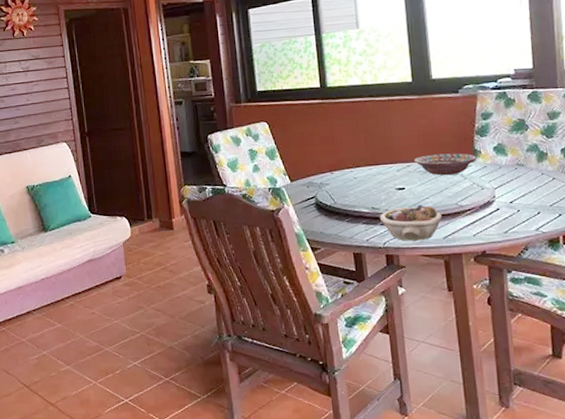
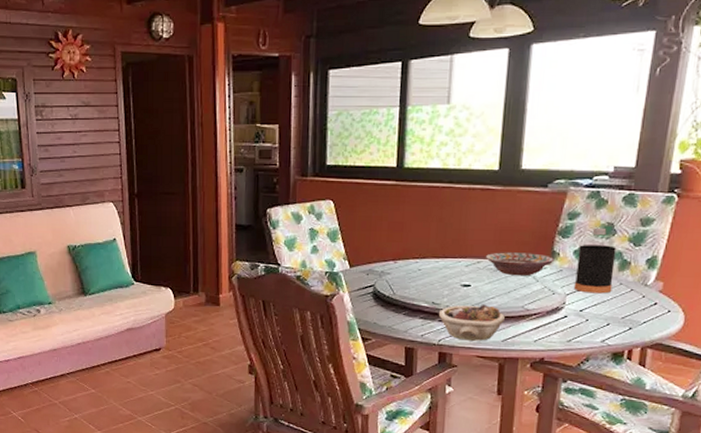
bottle: none [497,124,536,186] -> present [573,227,617,294]

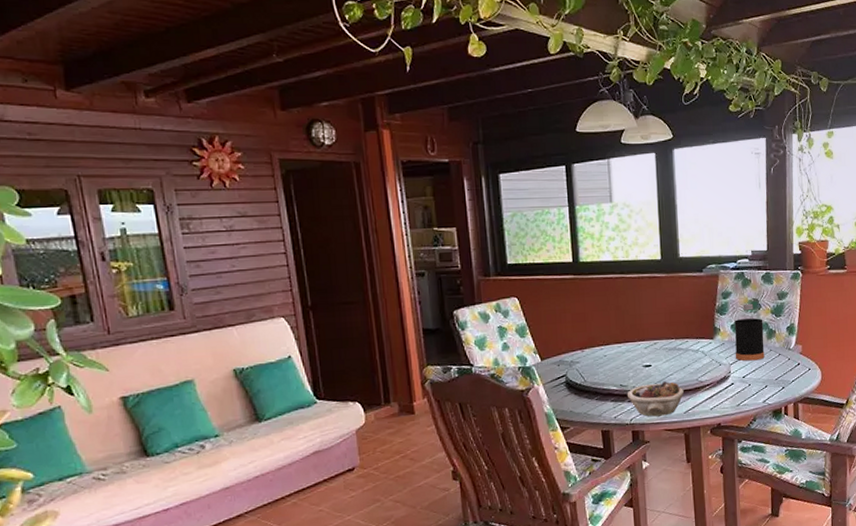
decorative bowl: present [485,252,554,276] -> none [660,330,716,353]

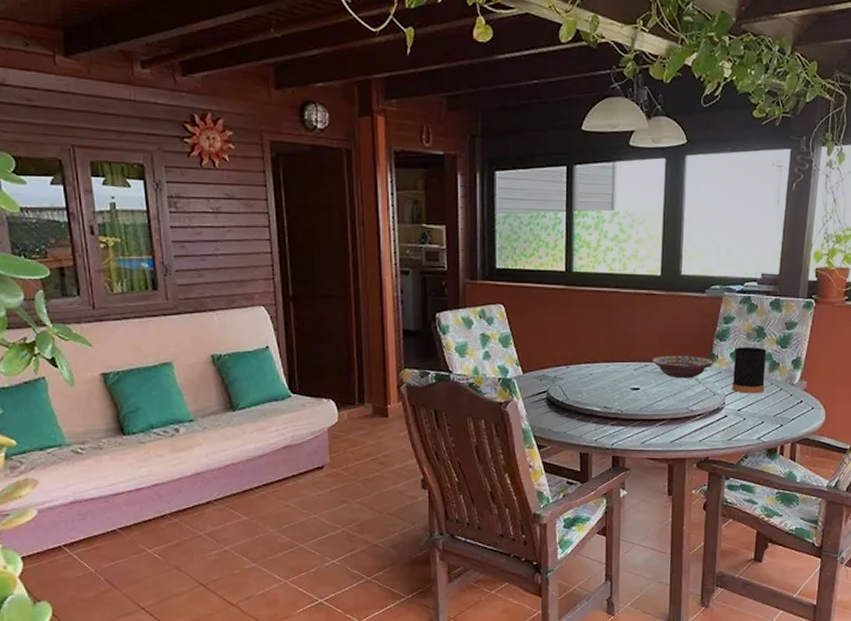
succulent planter: present [628,381,684,417] -> none [611,407,672,443]
decorative bowl: none [660,330,716,353] -> present [651,355,713,379]

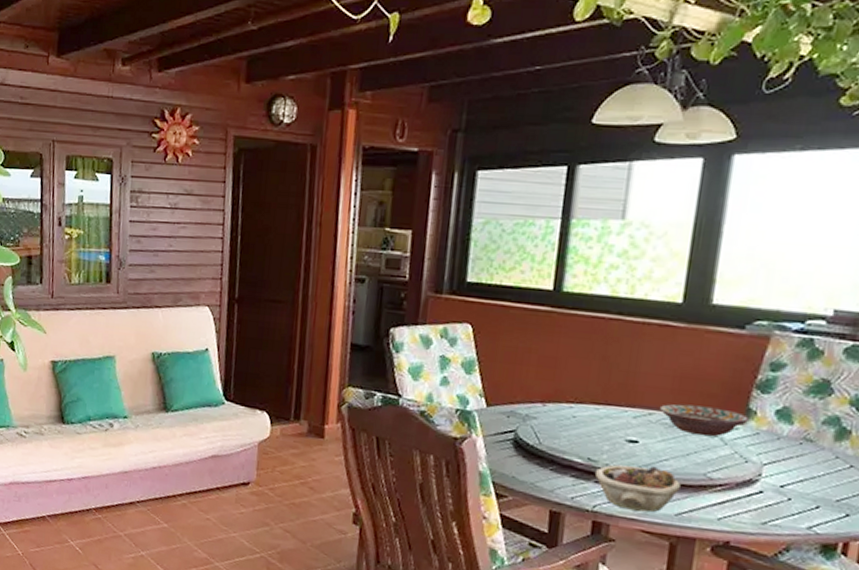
succulent planter: none [611,407,672,443] -> present [595,464,681,513]
bottle: present [731,331,767,393] -> none [773,383,833,468]

